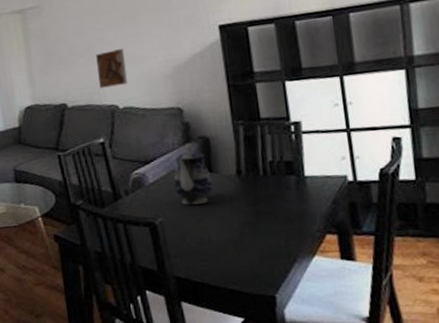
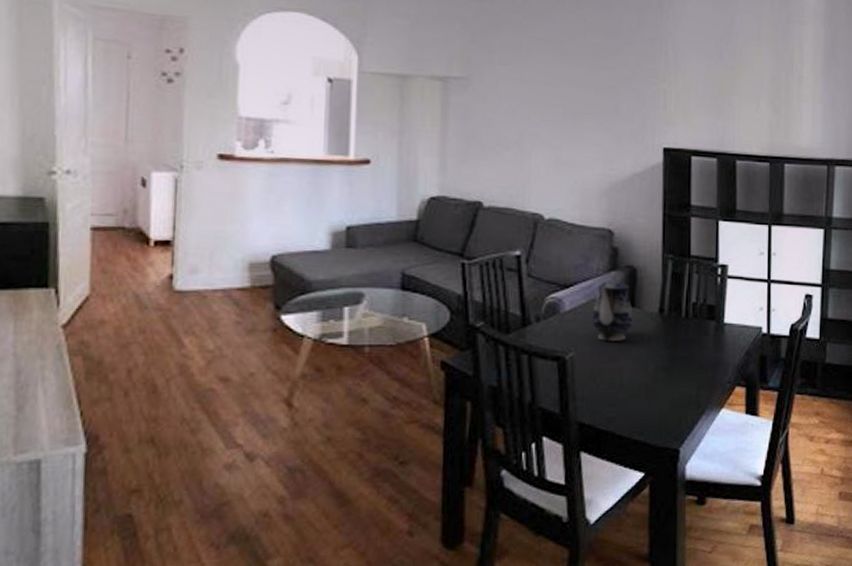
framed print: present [96,49,127,89] -> none [525,149,559,193]

